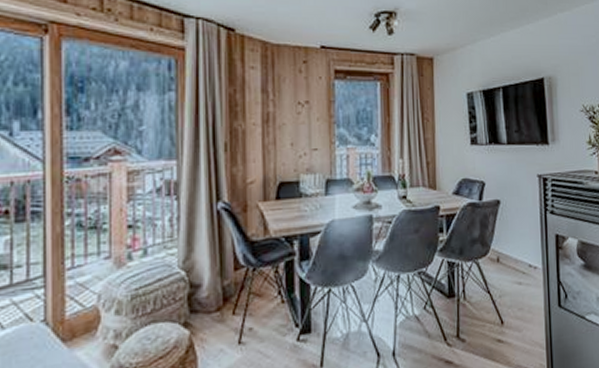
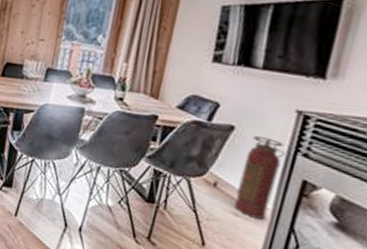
fire extinguisher: none [514,204,540,282] -> present [233,136,286,220]

